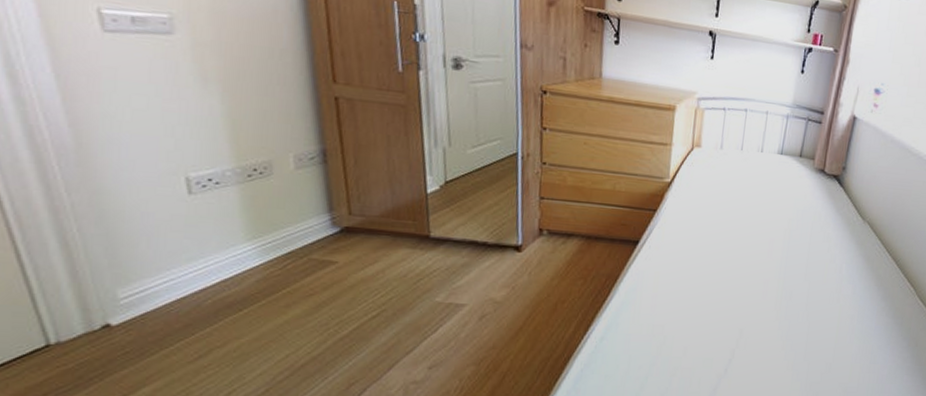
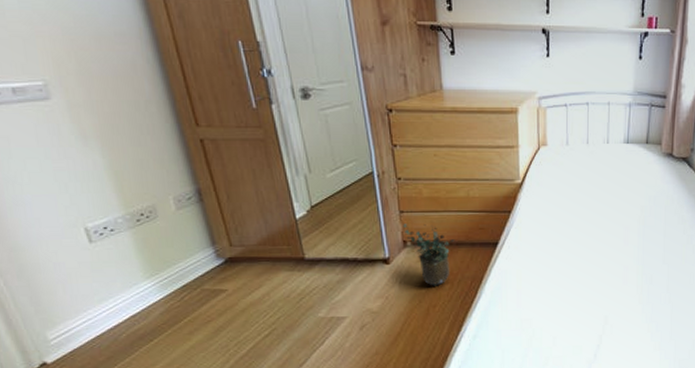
potted plant: none [541,211,595,281] -> present [403,223,455,286]

